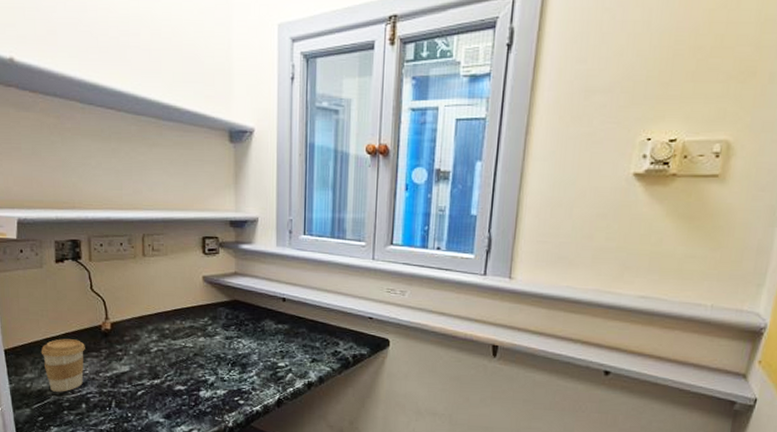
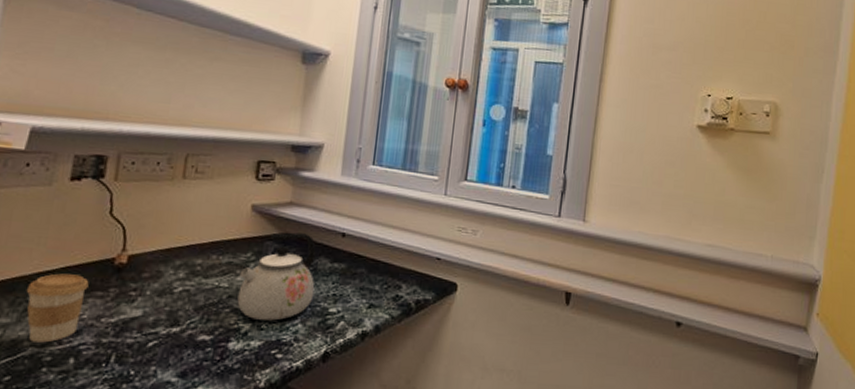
kettle: none [201,299,264,374] -> present [237,232,316,321]

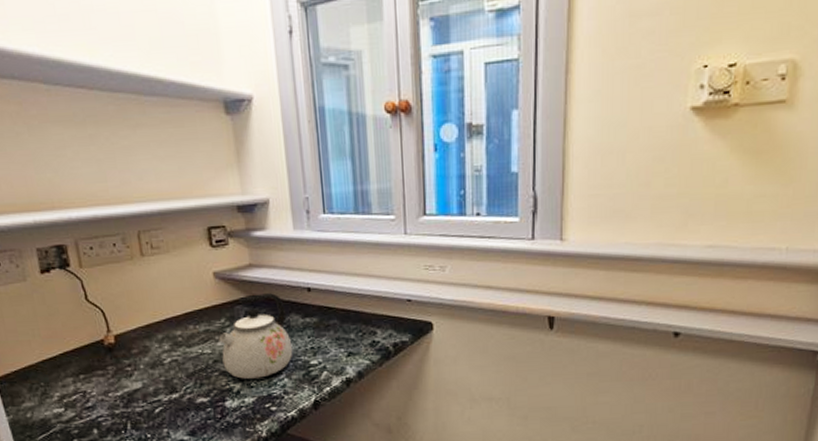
coffee cup: present [26,273,89,343] -> none [37,358,91,419]

